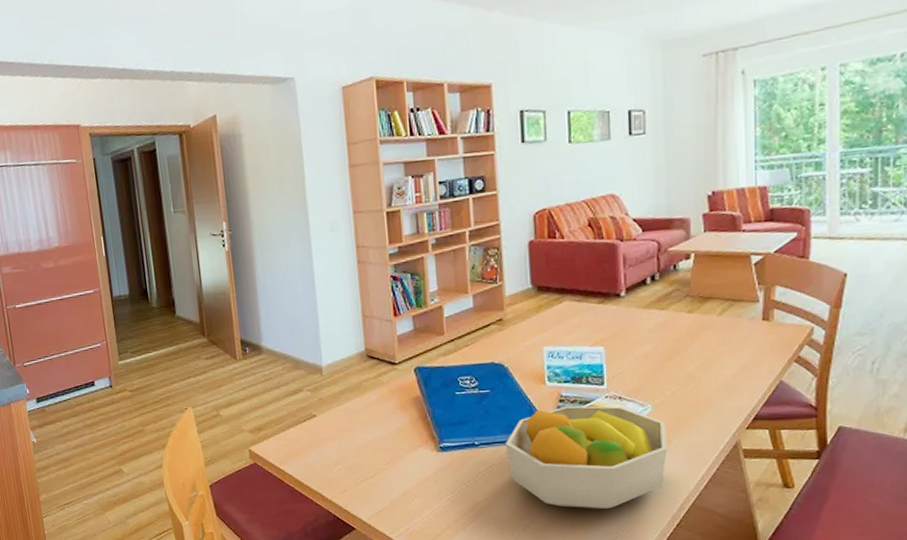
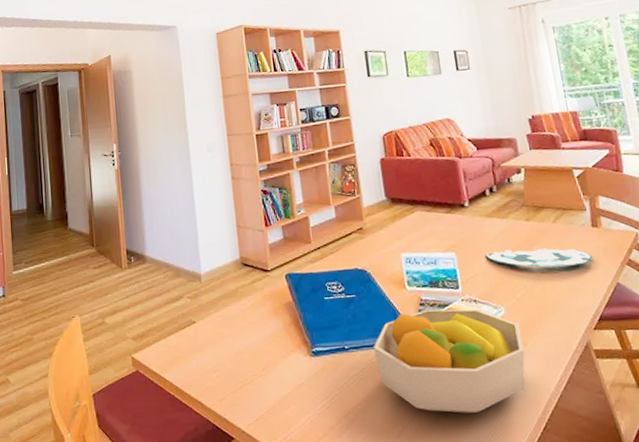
plate: none [638,342,757,364] -> present [486,247,592,267]

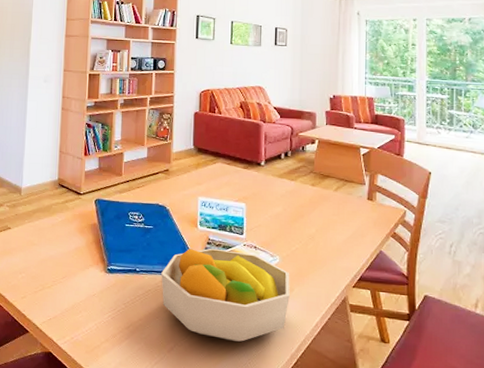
plate: present [486,247,592,267] -> none [272,208,363,231]

